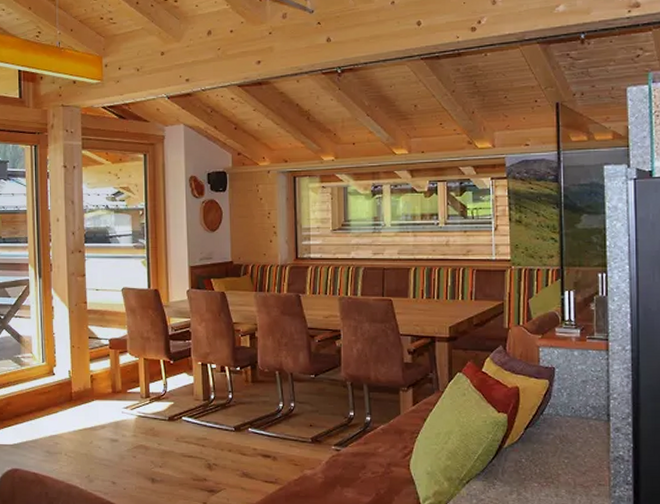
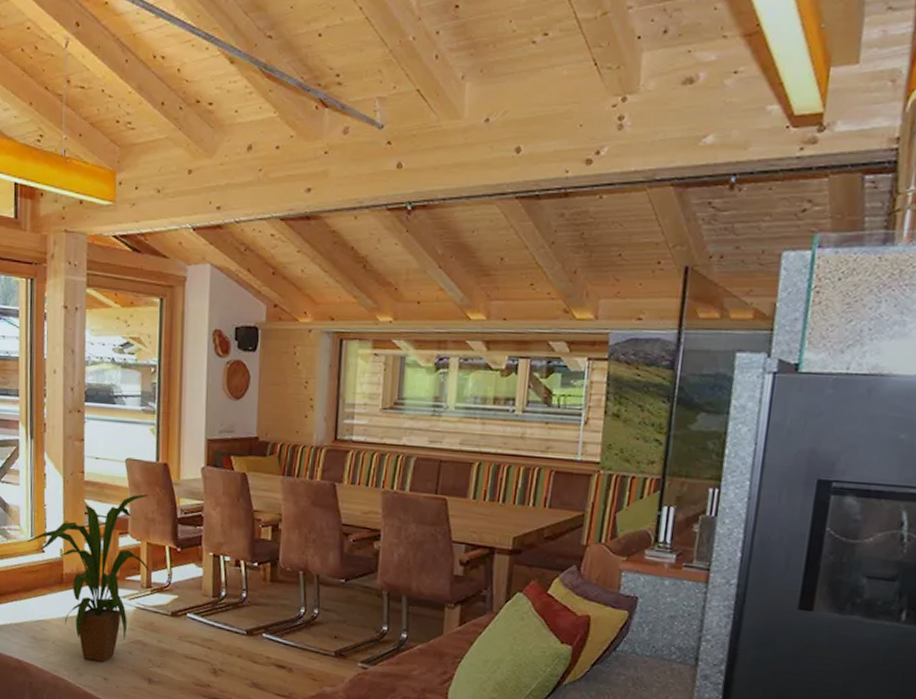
house plant: none [39,317,148,468] -> present [27,494,151,662]

